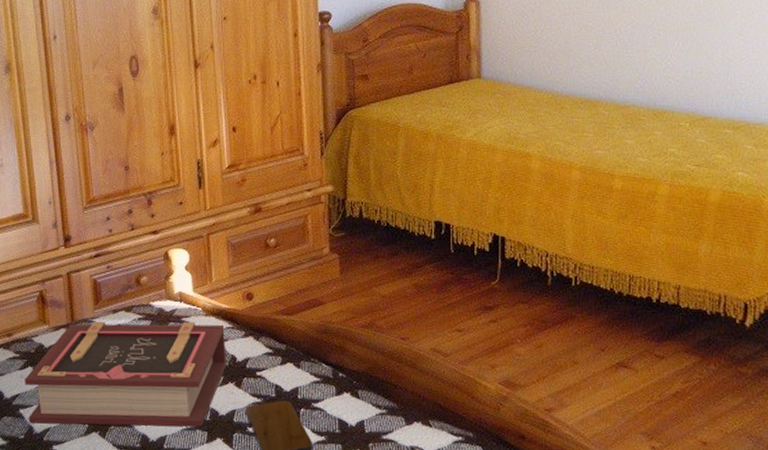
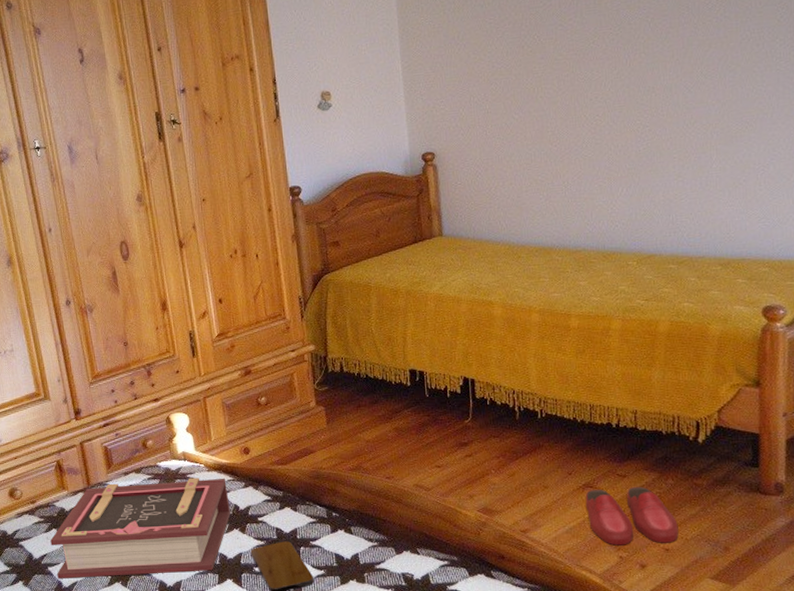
slippers: none [618,369,718,436] -> present [585,486,679,546]

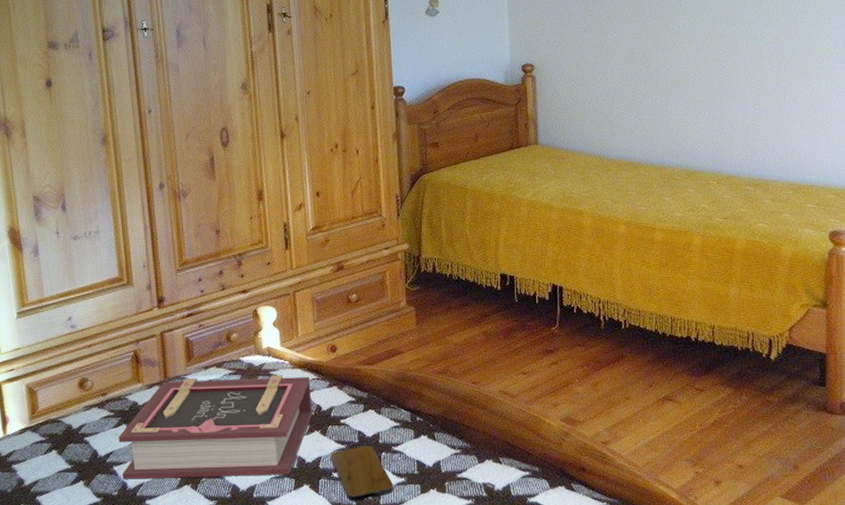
slippers: present [585,486,679,546] -> none [664,401,752,461]

